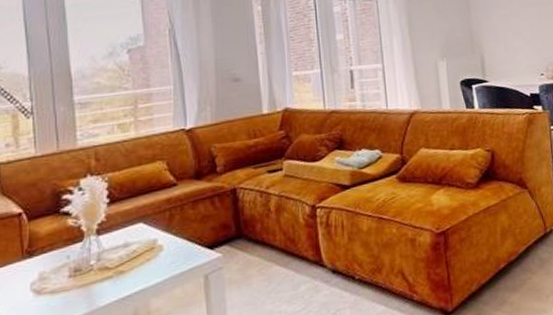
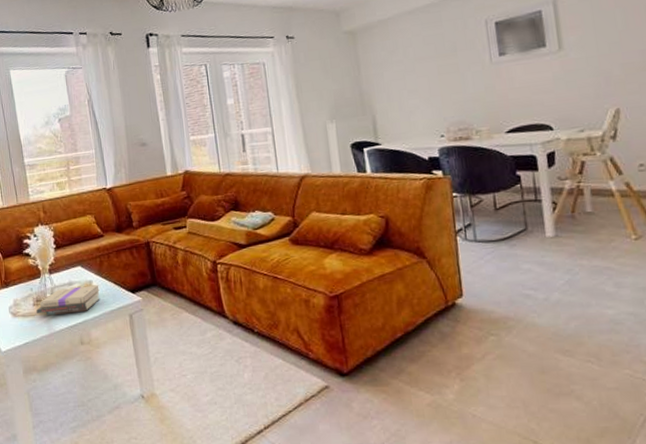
books: none [73,243,167,289] -> present [36,285,100,316]

